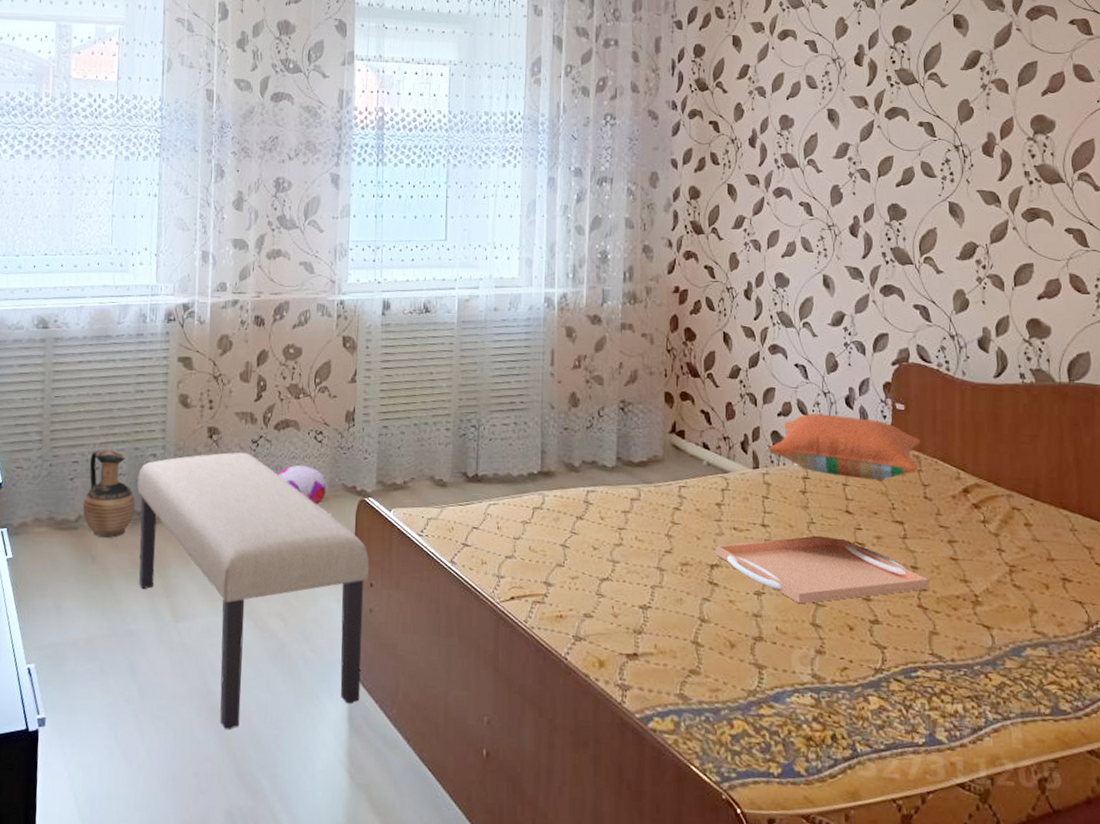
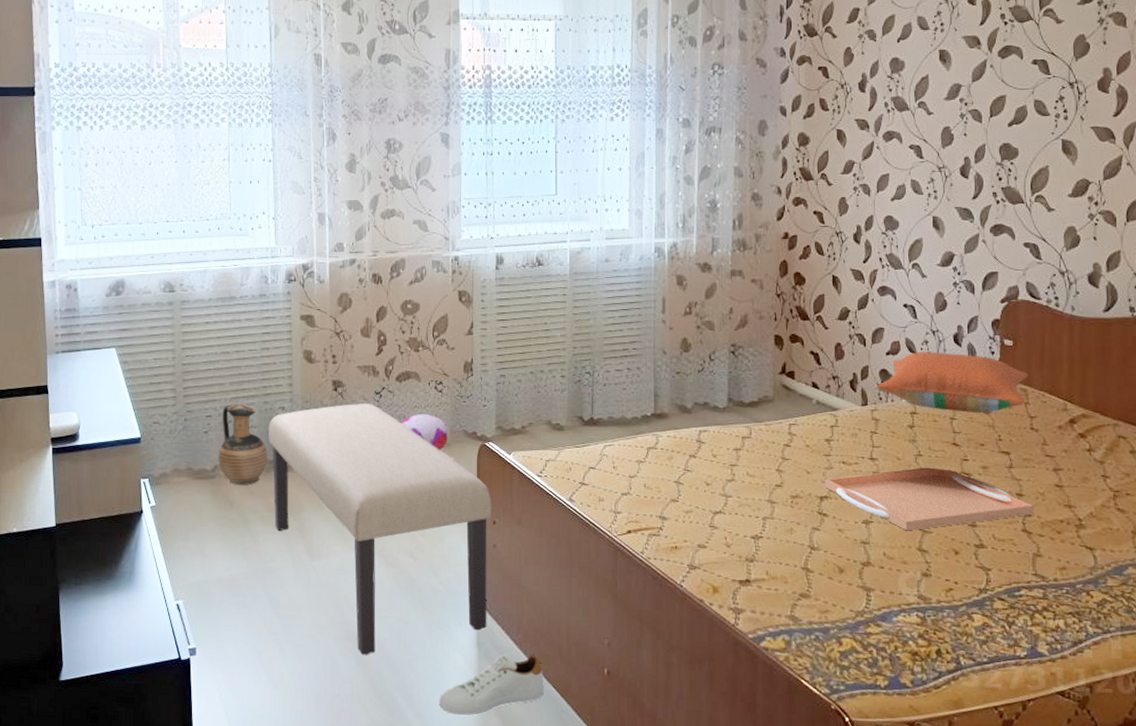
shoe: none [304,731,419,801] -> present [438,654,544,716]

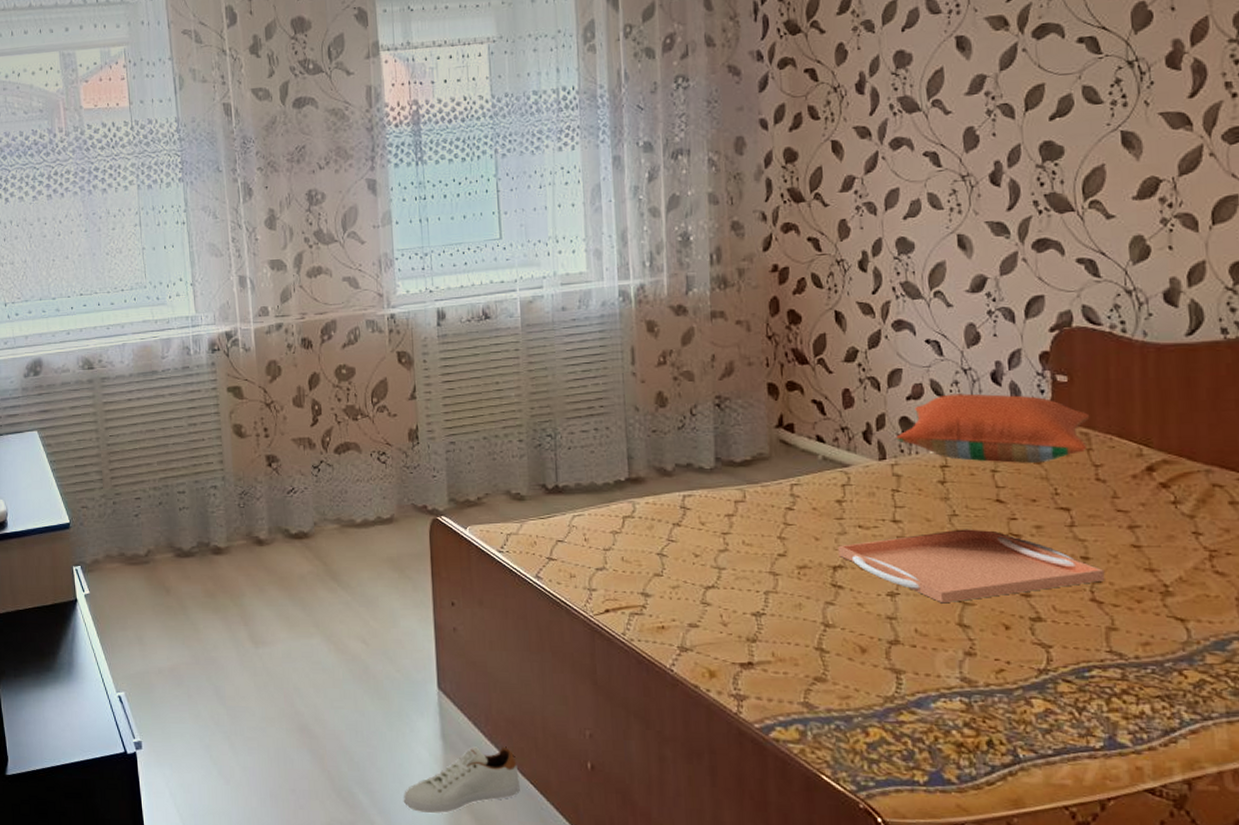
ceramic jug: present [218,404,267,486] -> none [150,484,202,571]
bench: present [268,403,492,656] -> none [201,478,452,750]
plush toy: present [401,413,449,450] -> none [343,487,397,527]

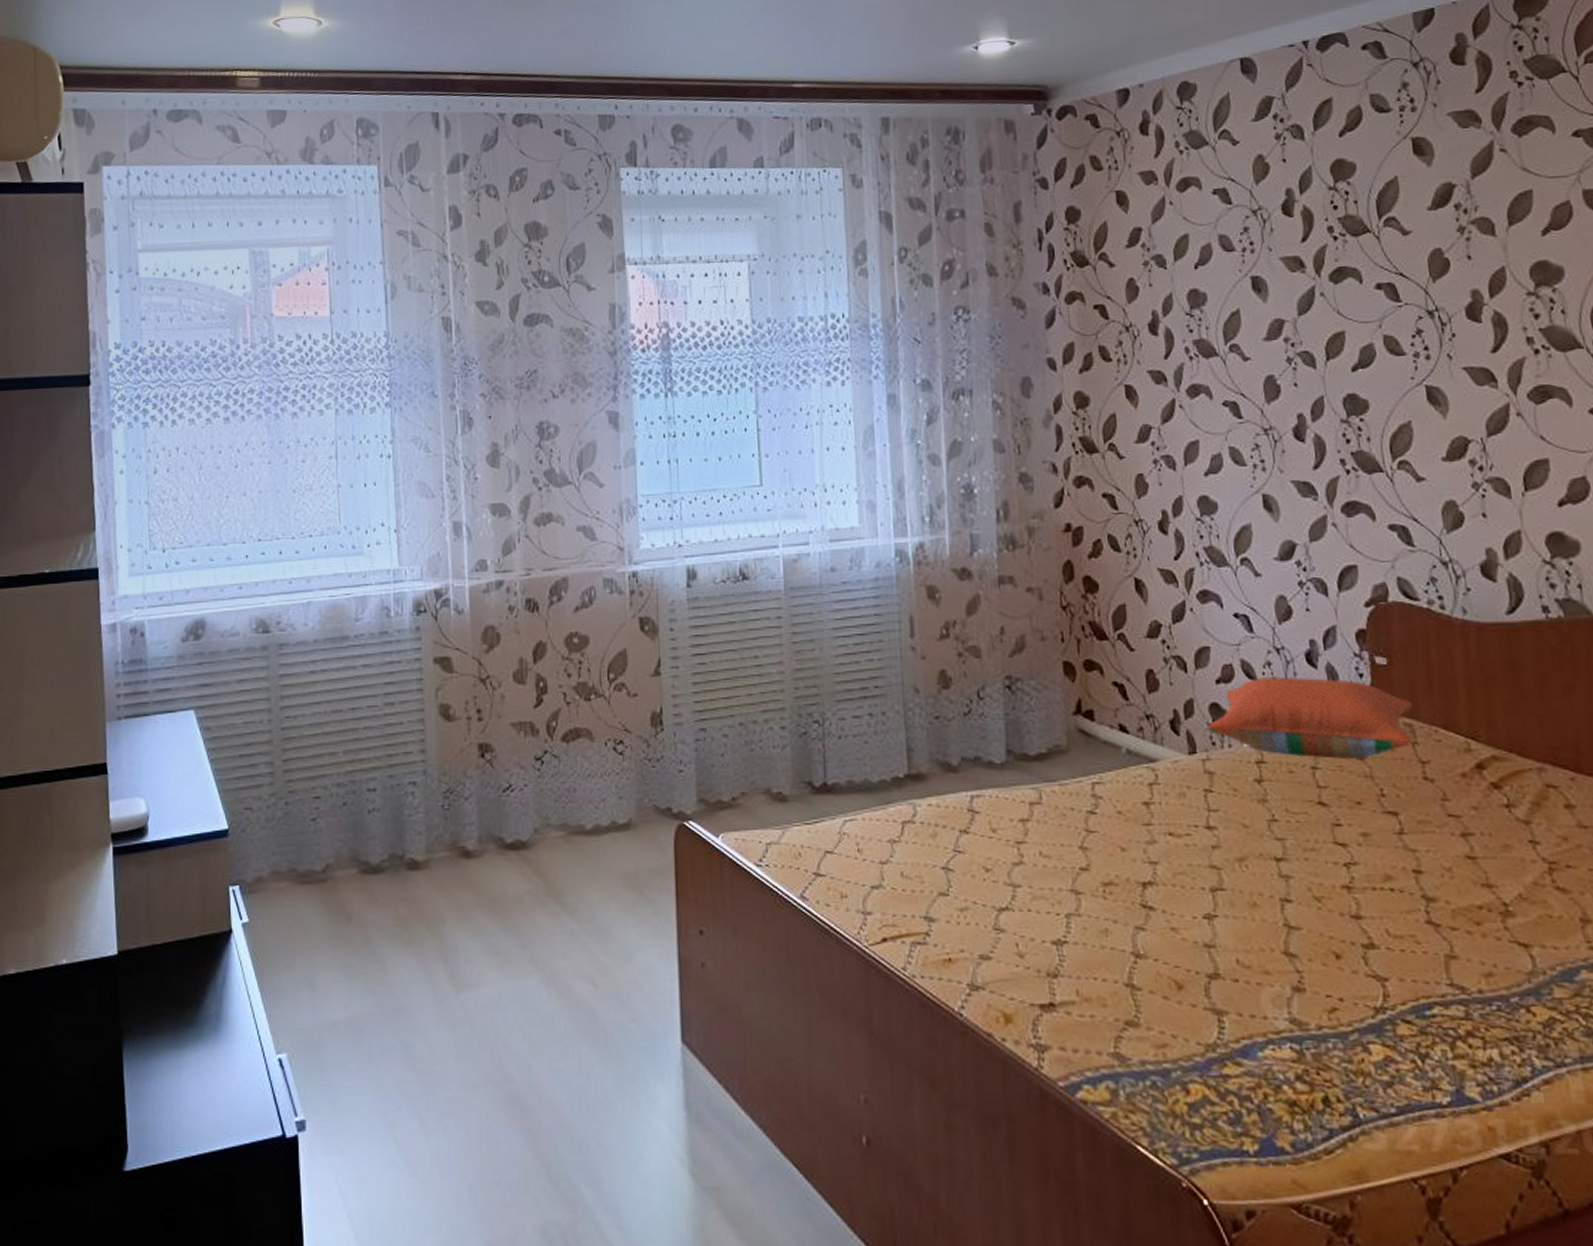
shoe: present [403,746,520,814] -> none [636,1118,781,1210]
serving tray: present [838,529,1105,604] -> none [1147,837,1440,928]

